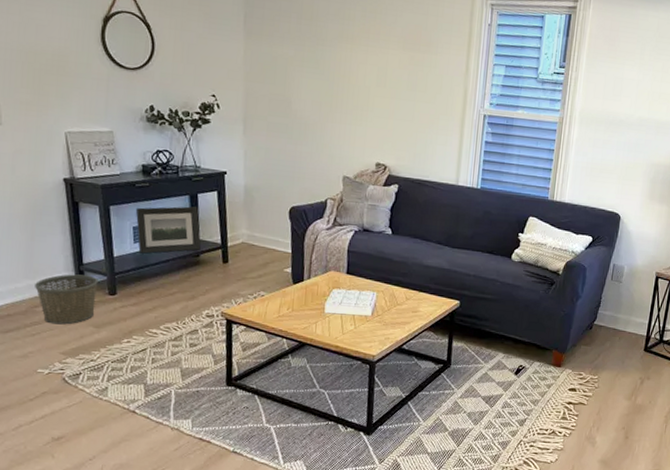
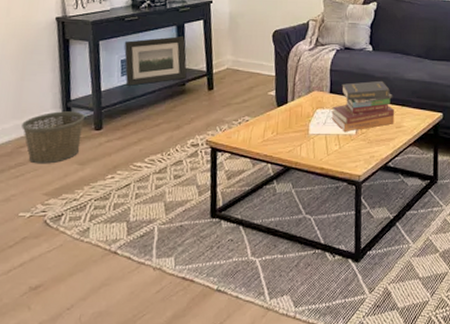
books: none [347,264,412,313] -> present [331,80,395,132]

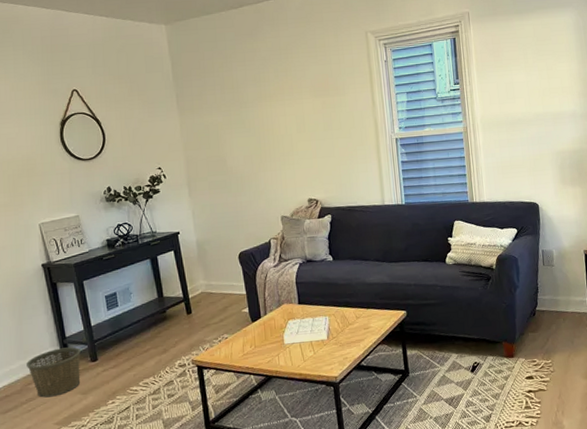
picture frame: present [124,36,187,86] -> none [105,268,166,319]
books: present [331,80,395,132] -> none [302,287,362,338]

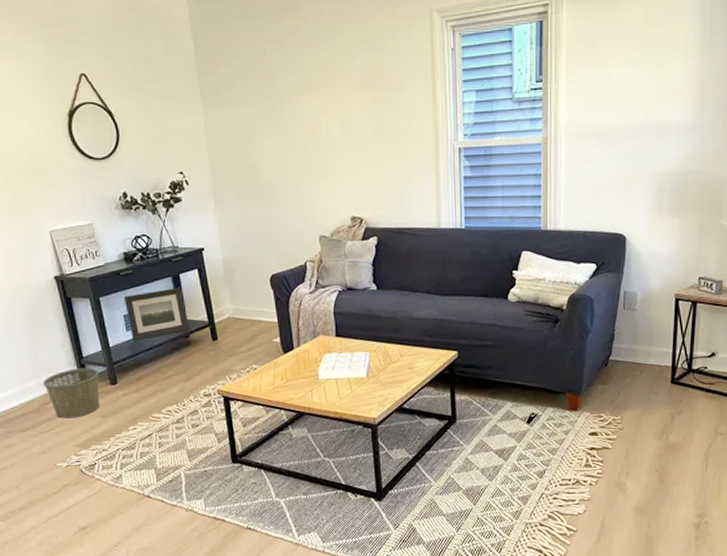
picture frame: none [105,268,166,319] -> present [123,288,189,340]

